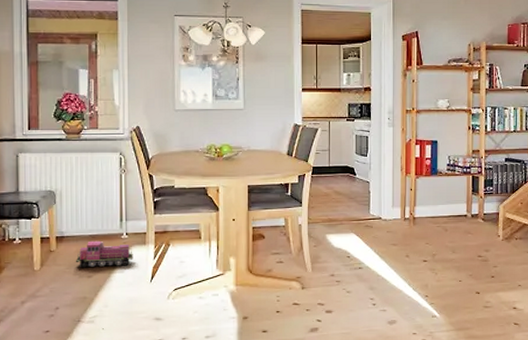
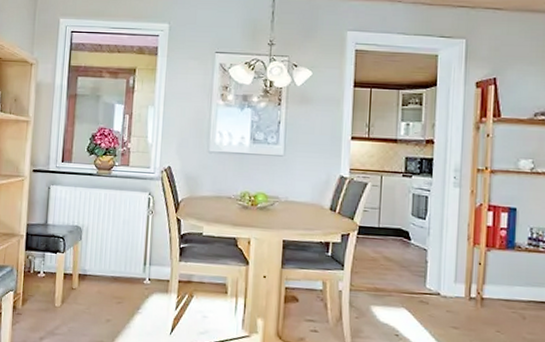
toy train: present [75,240,133,268] -> none [95,283,155,313]

